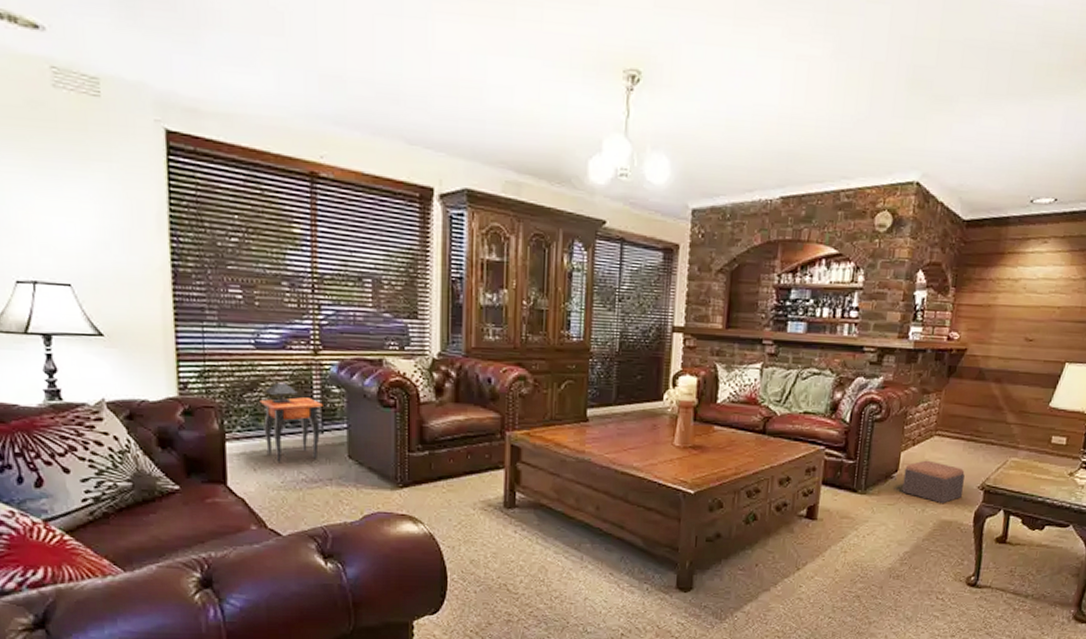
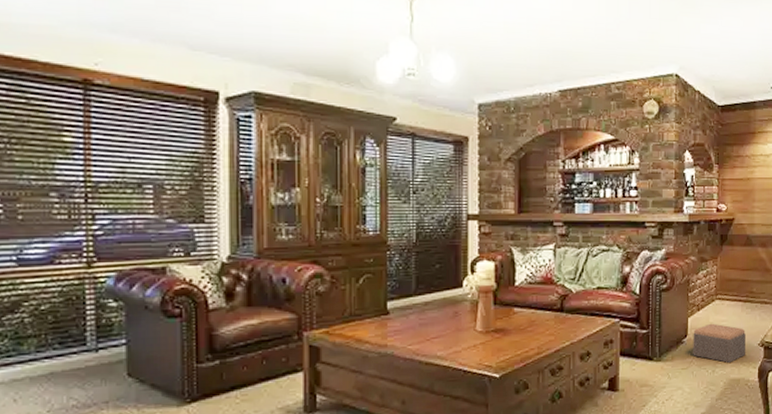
side table: present [259,382,323,464] -> none [22,300,97,390]

